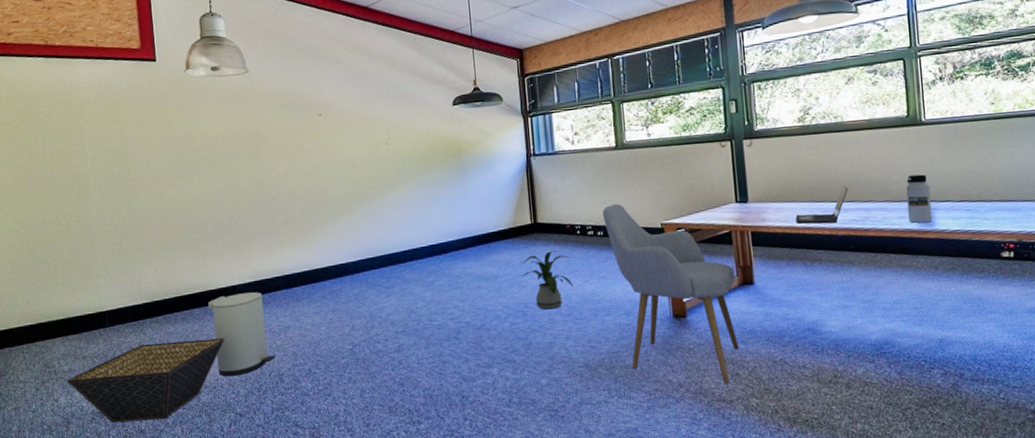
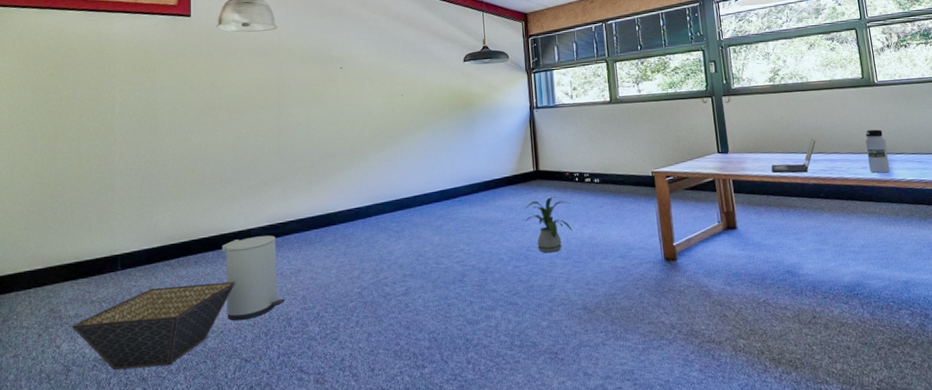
chair: present [603,203,739,384] -> none [599,153,726,325]

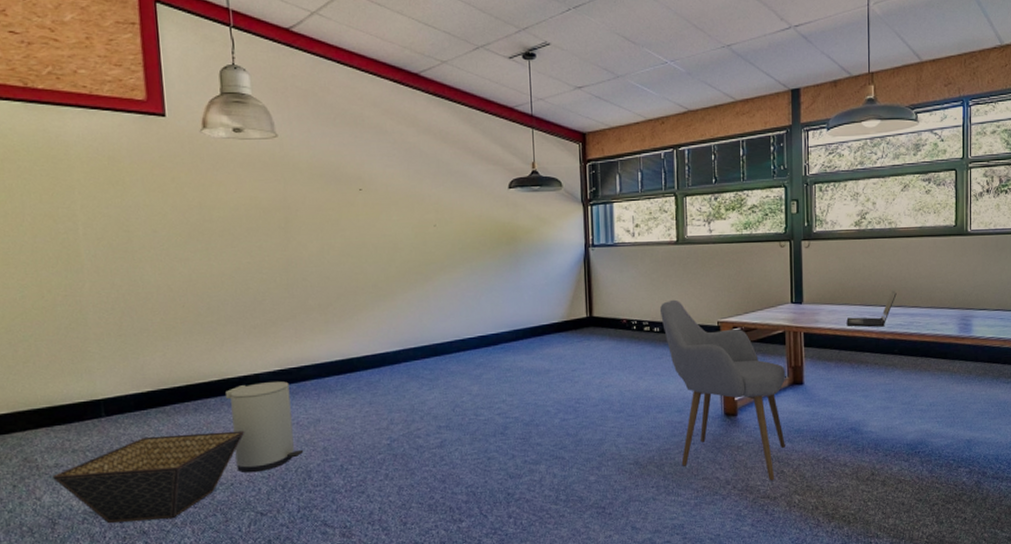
house plant: present [525,195,573,253] -> none [575,344,627,406]
chair: none [599,153,726,325] -> present [660,299,785,481]
water bottle: present [865,129,891,174] -> none [949,283,970,330]

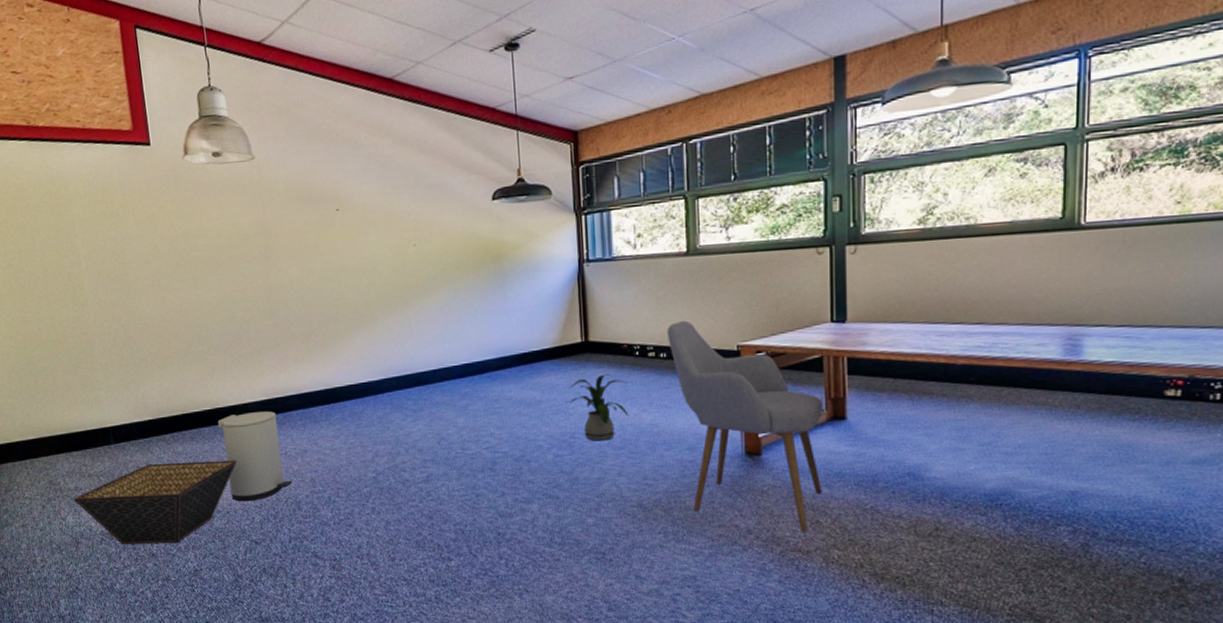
house plant: none [575,344,627,406] -> present [569,373,629,441]
laptop: present [846,290,897,327] -> none [904,303,975,350]

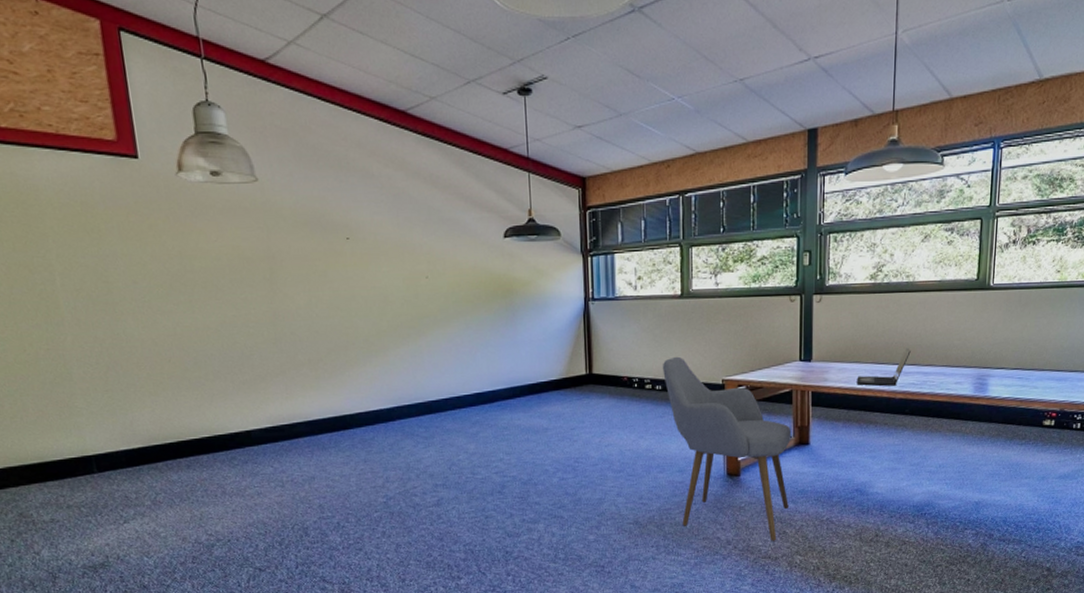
basket: present [73,460,238,545] -> none [48,487,240,578]
pedal bin: present [218,411,293,501] -> none [218,438,300,529]
house plant: present [569,373,629,441] -> none [574,403,628,465]
laptop: none [904,303,975,350] -> present [857,347,911,386]

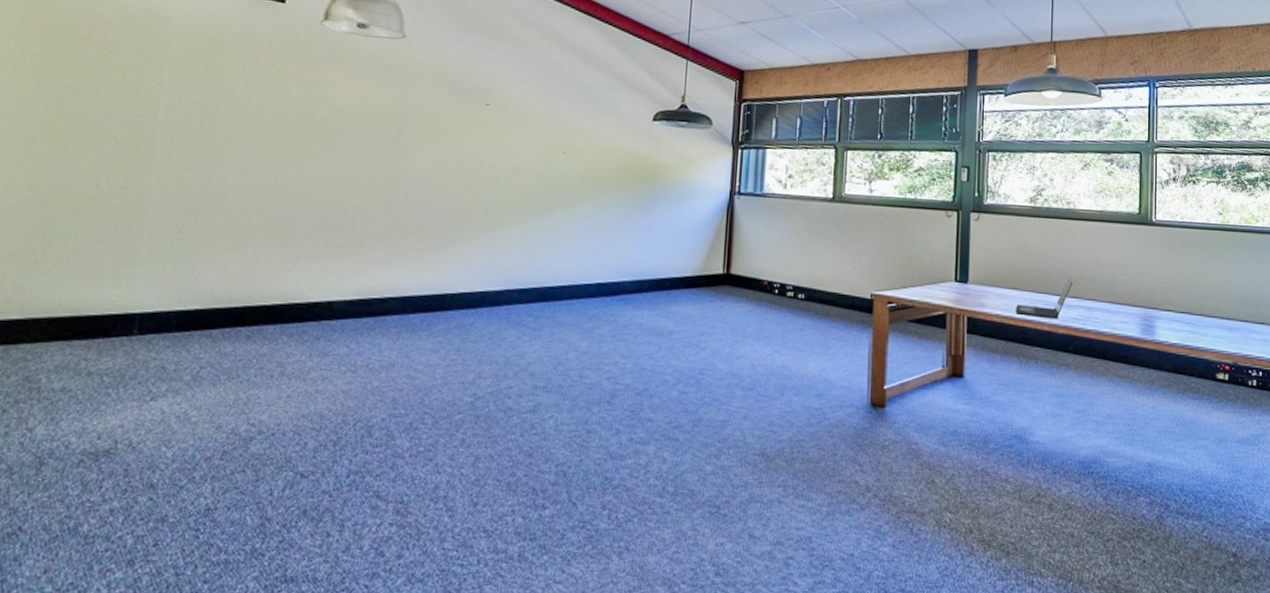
chair: present [663,356,791,541] -> none [807,263,943,492]

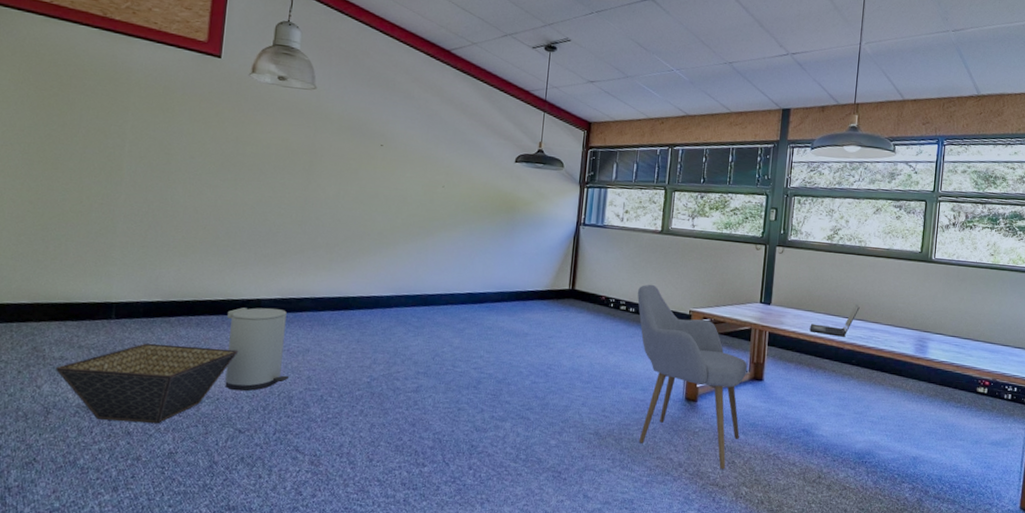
basket: none [53,364,302,472] -> present [55,343,239,424]
pedal bin: none [283,312,369,421] -> present [225,307,290,391]
chair: none [807,263,943,492] -> present [637,284,747,470]

